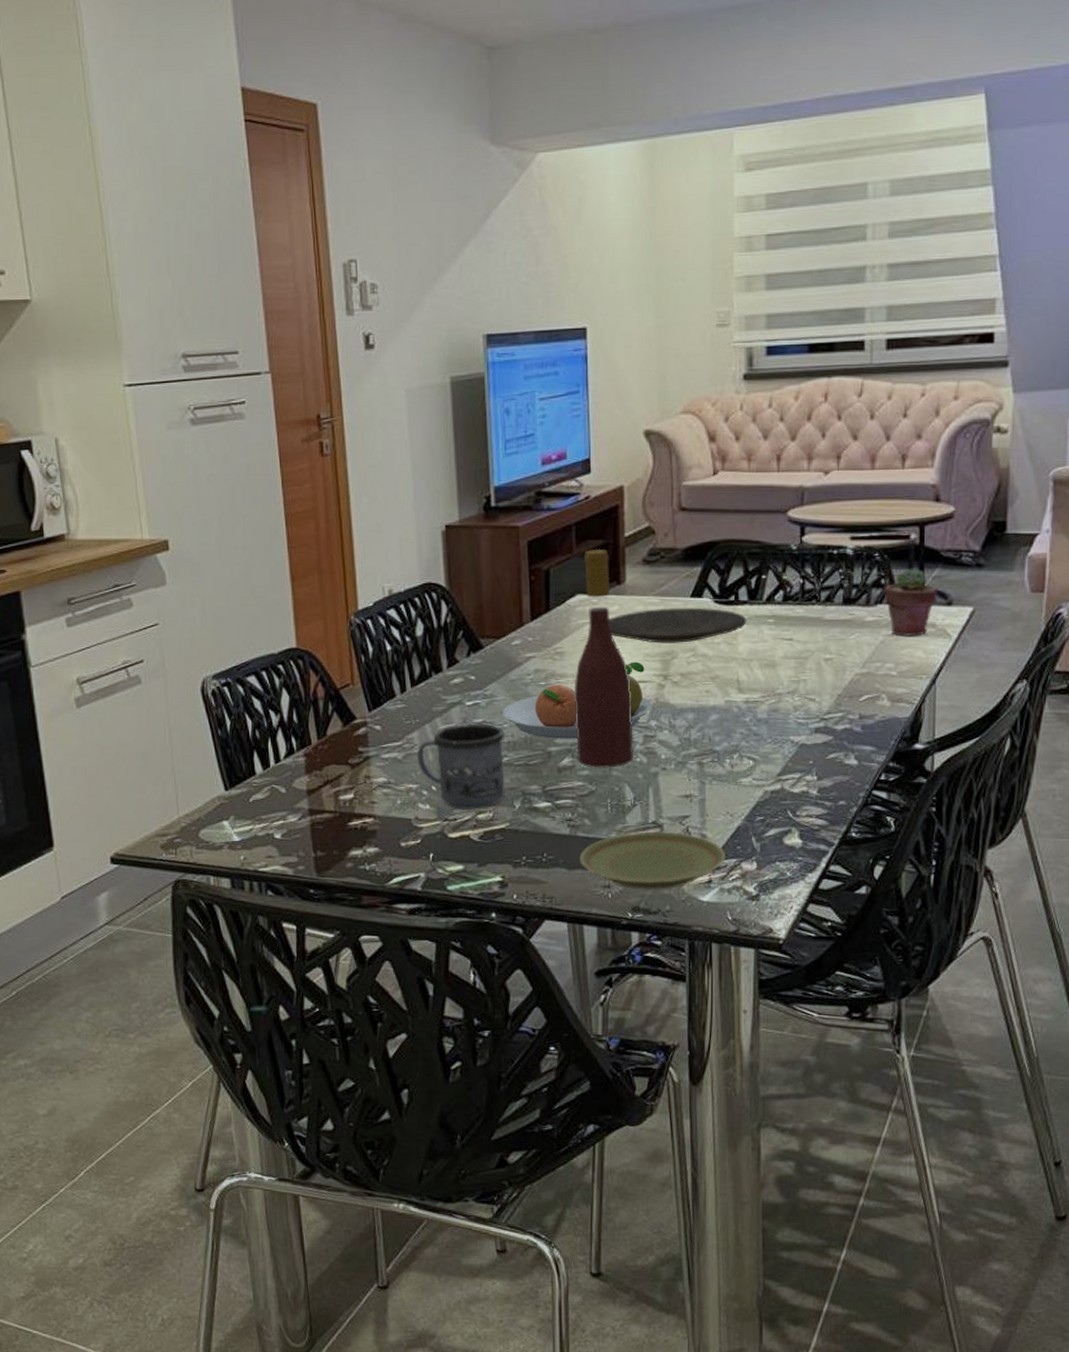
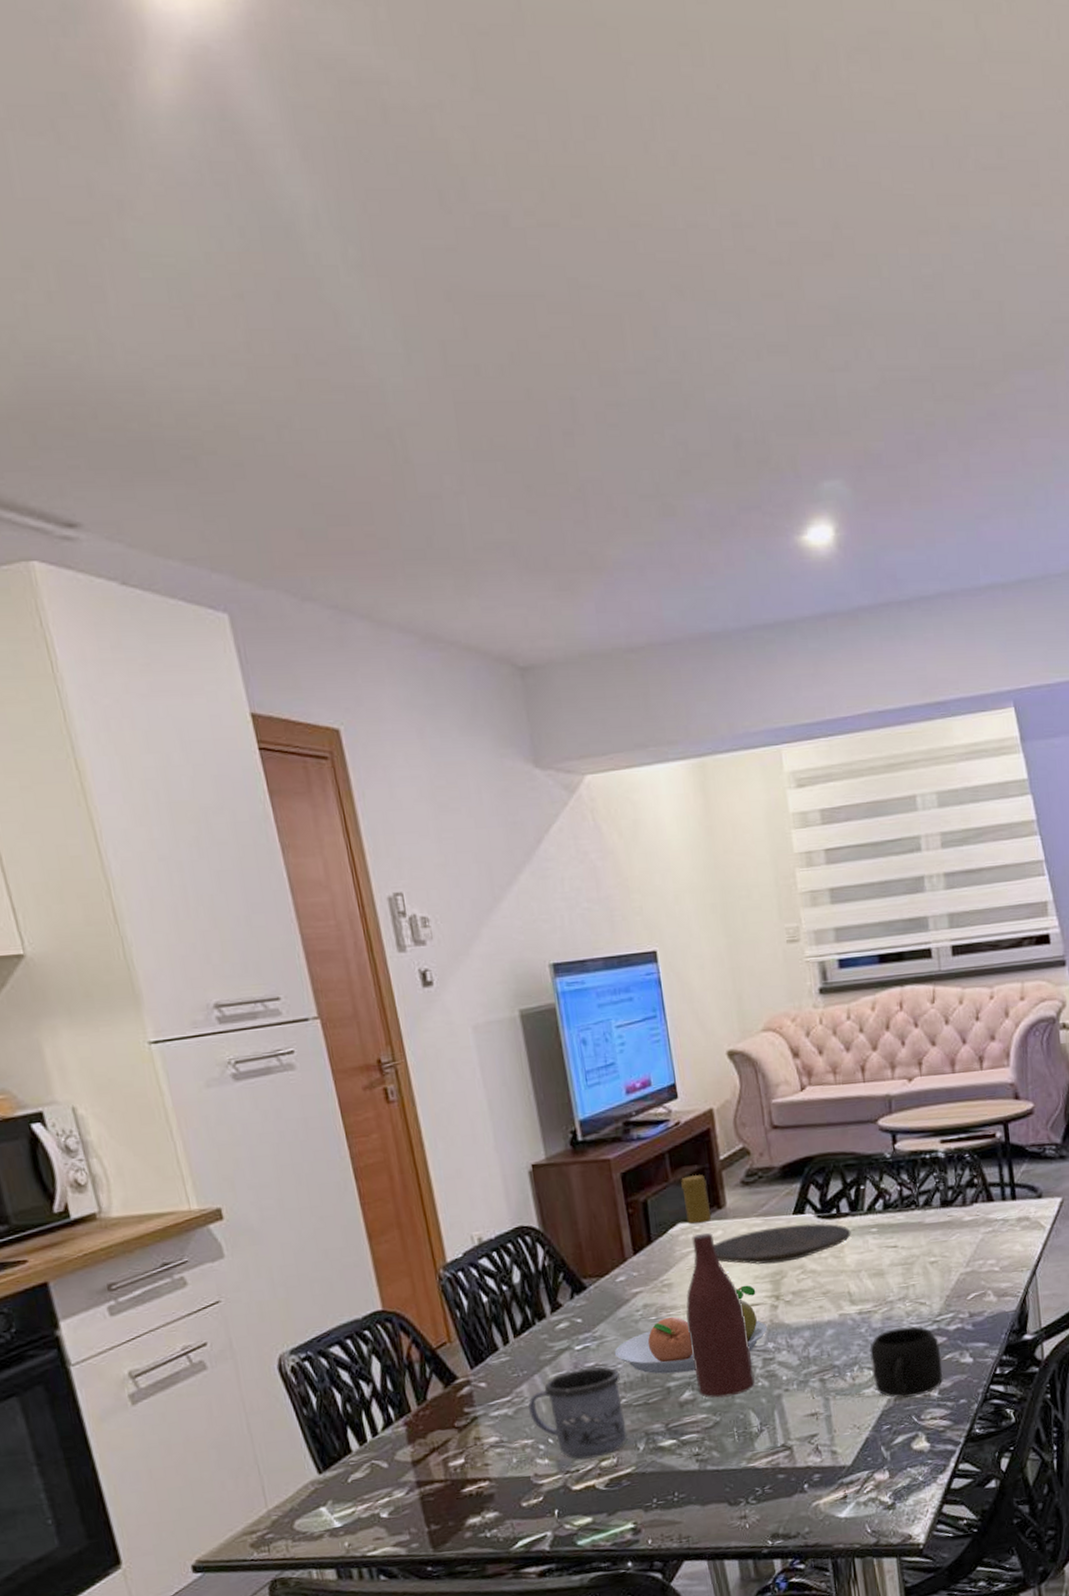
plate: present [579,831,725,891] -> none [712,1452,858,1517]
mug: none [752,721,825,793] -> present [869,1326,943,1398]
potted succulent: present [885,568,938,636] -> none [978,1165,1028,1233]

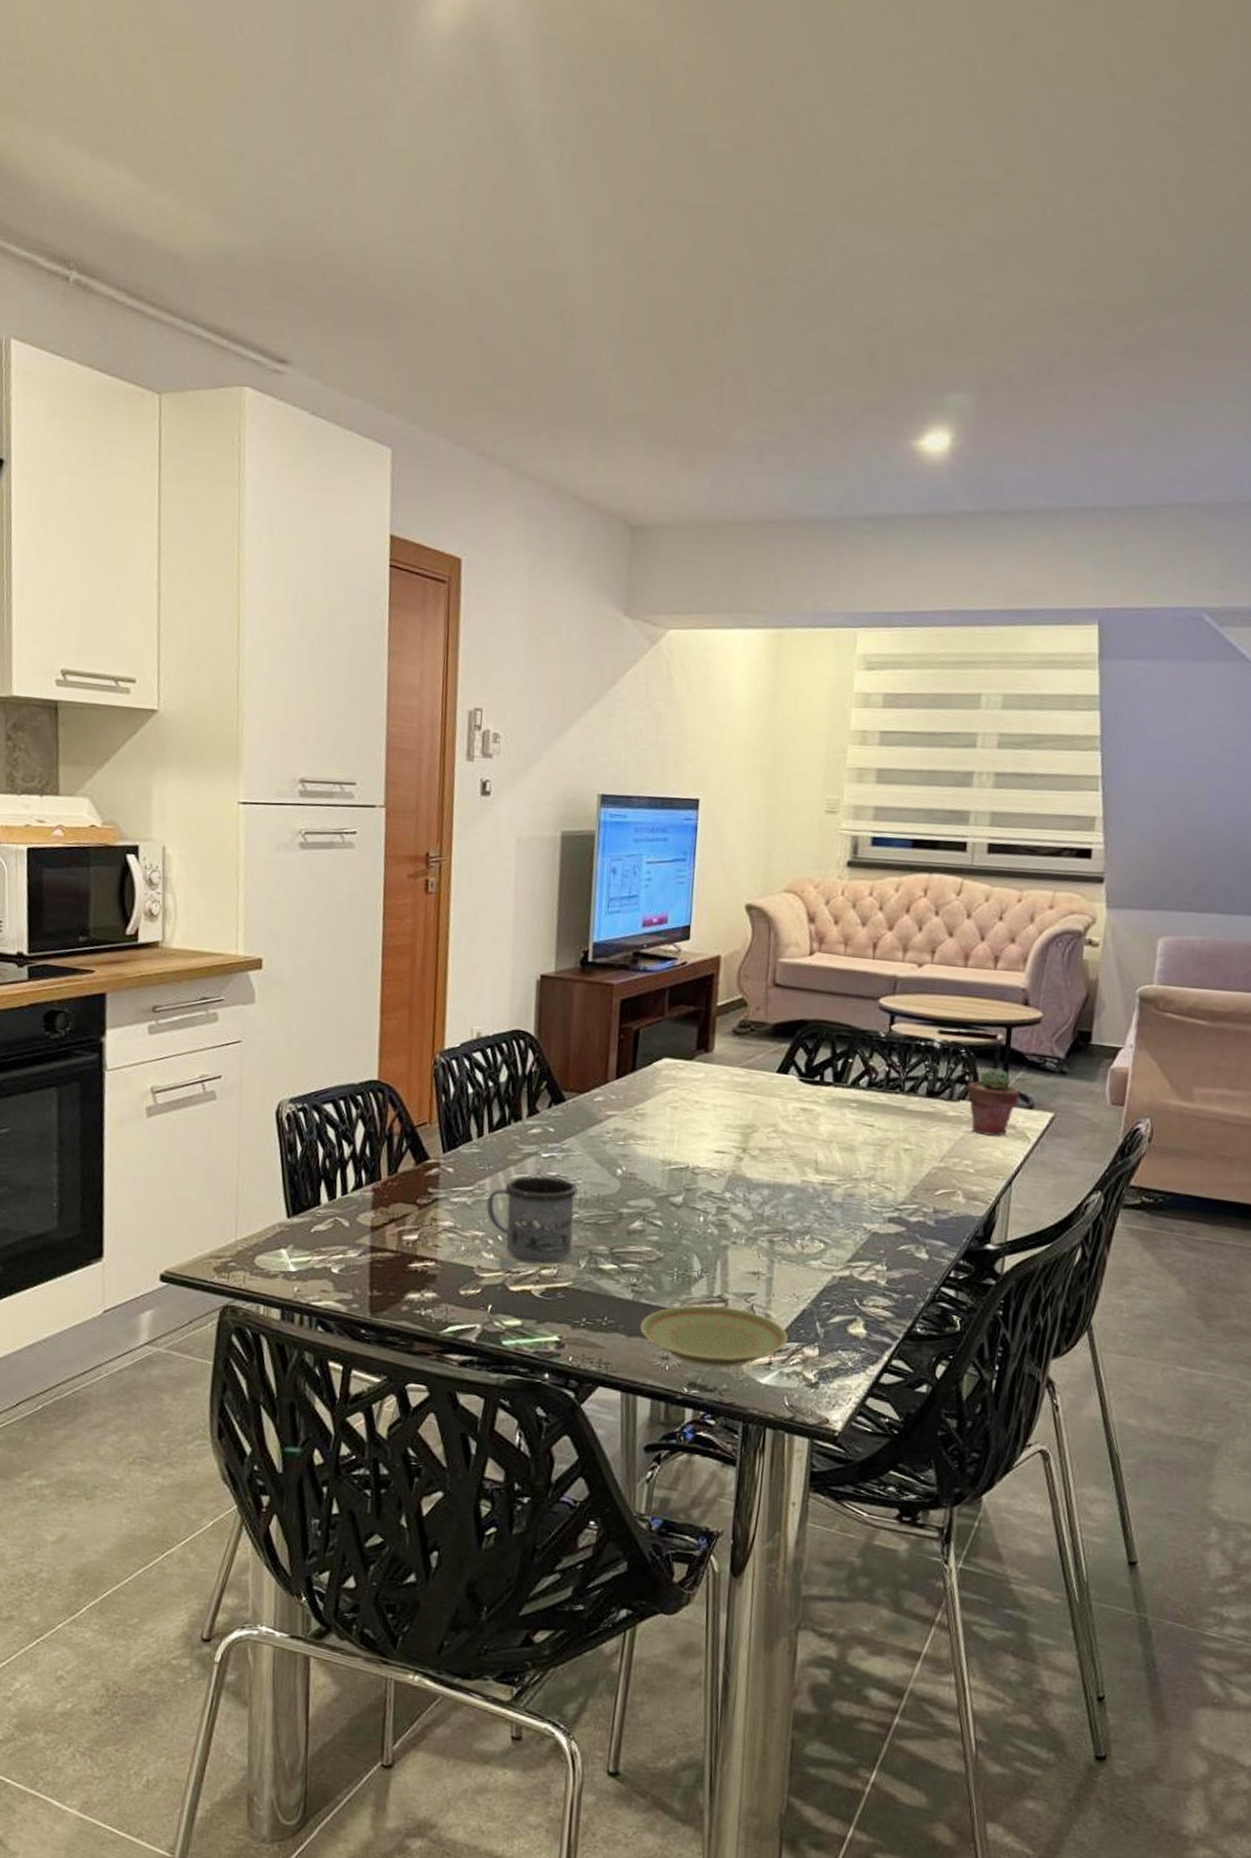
fruit bowl: present [614,1285,767,1374] -> none [577,1131,728,1203]
wine bottle: present [681,1174,755,1398] -> none [648,1014,709,1236]
plate: none [712,1452,858,1517] -> present [640,1305,788,1368]
plate: present [714,1223,851,1265] -> none [693,1080,830,1118]
mug: present [869,1326,943,1398] -> none [822,1207,897,1280]
potted succulent: none [978,1165,1028,1233] -> present [967,1067,1020,1136]

